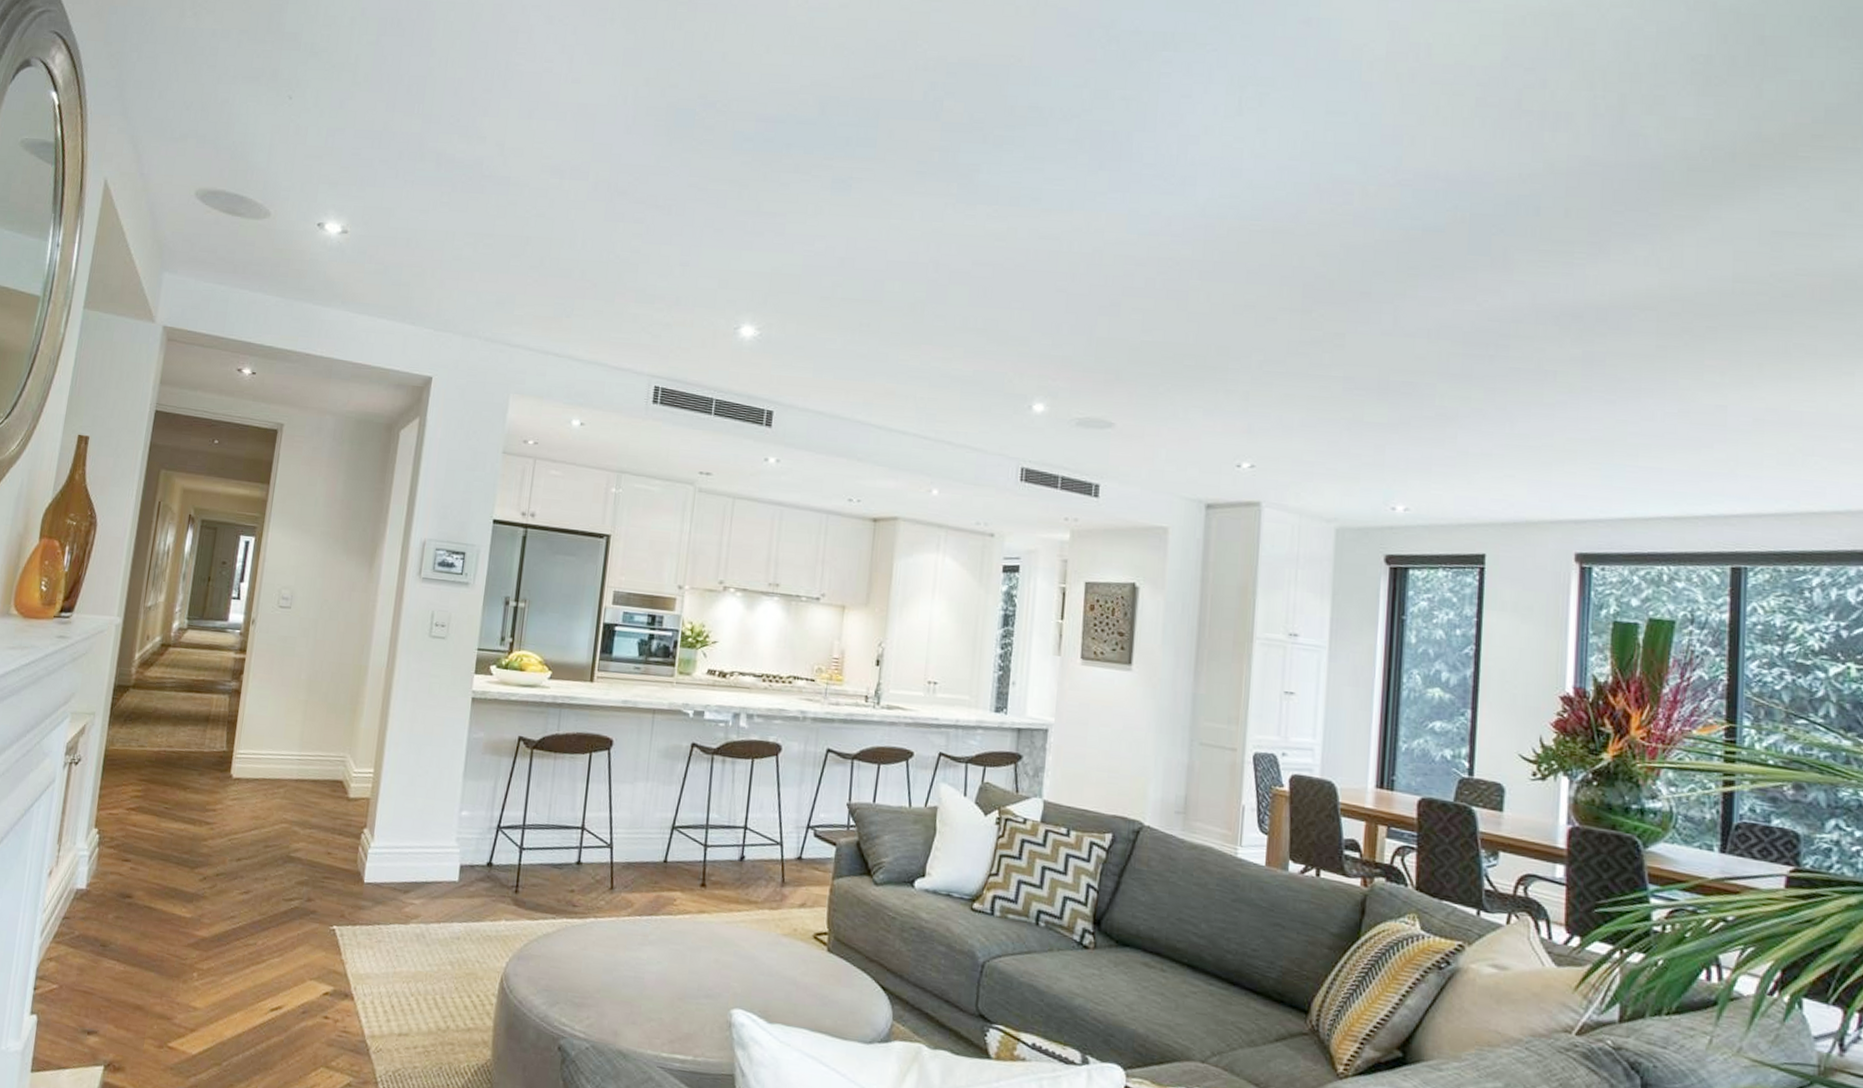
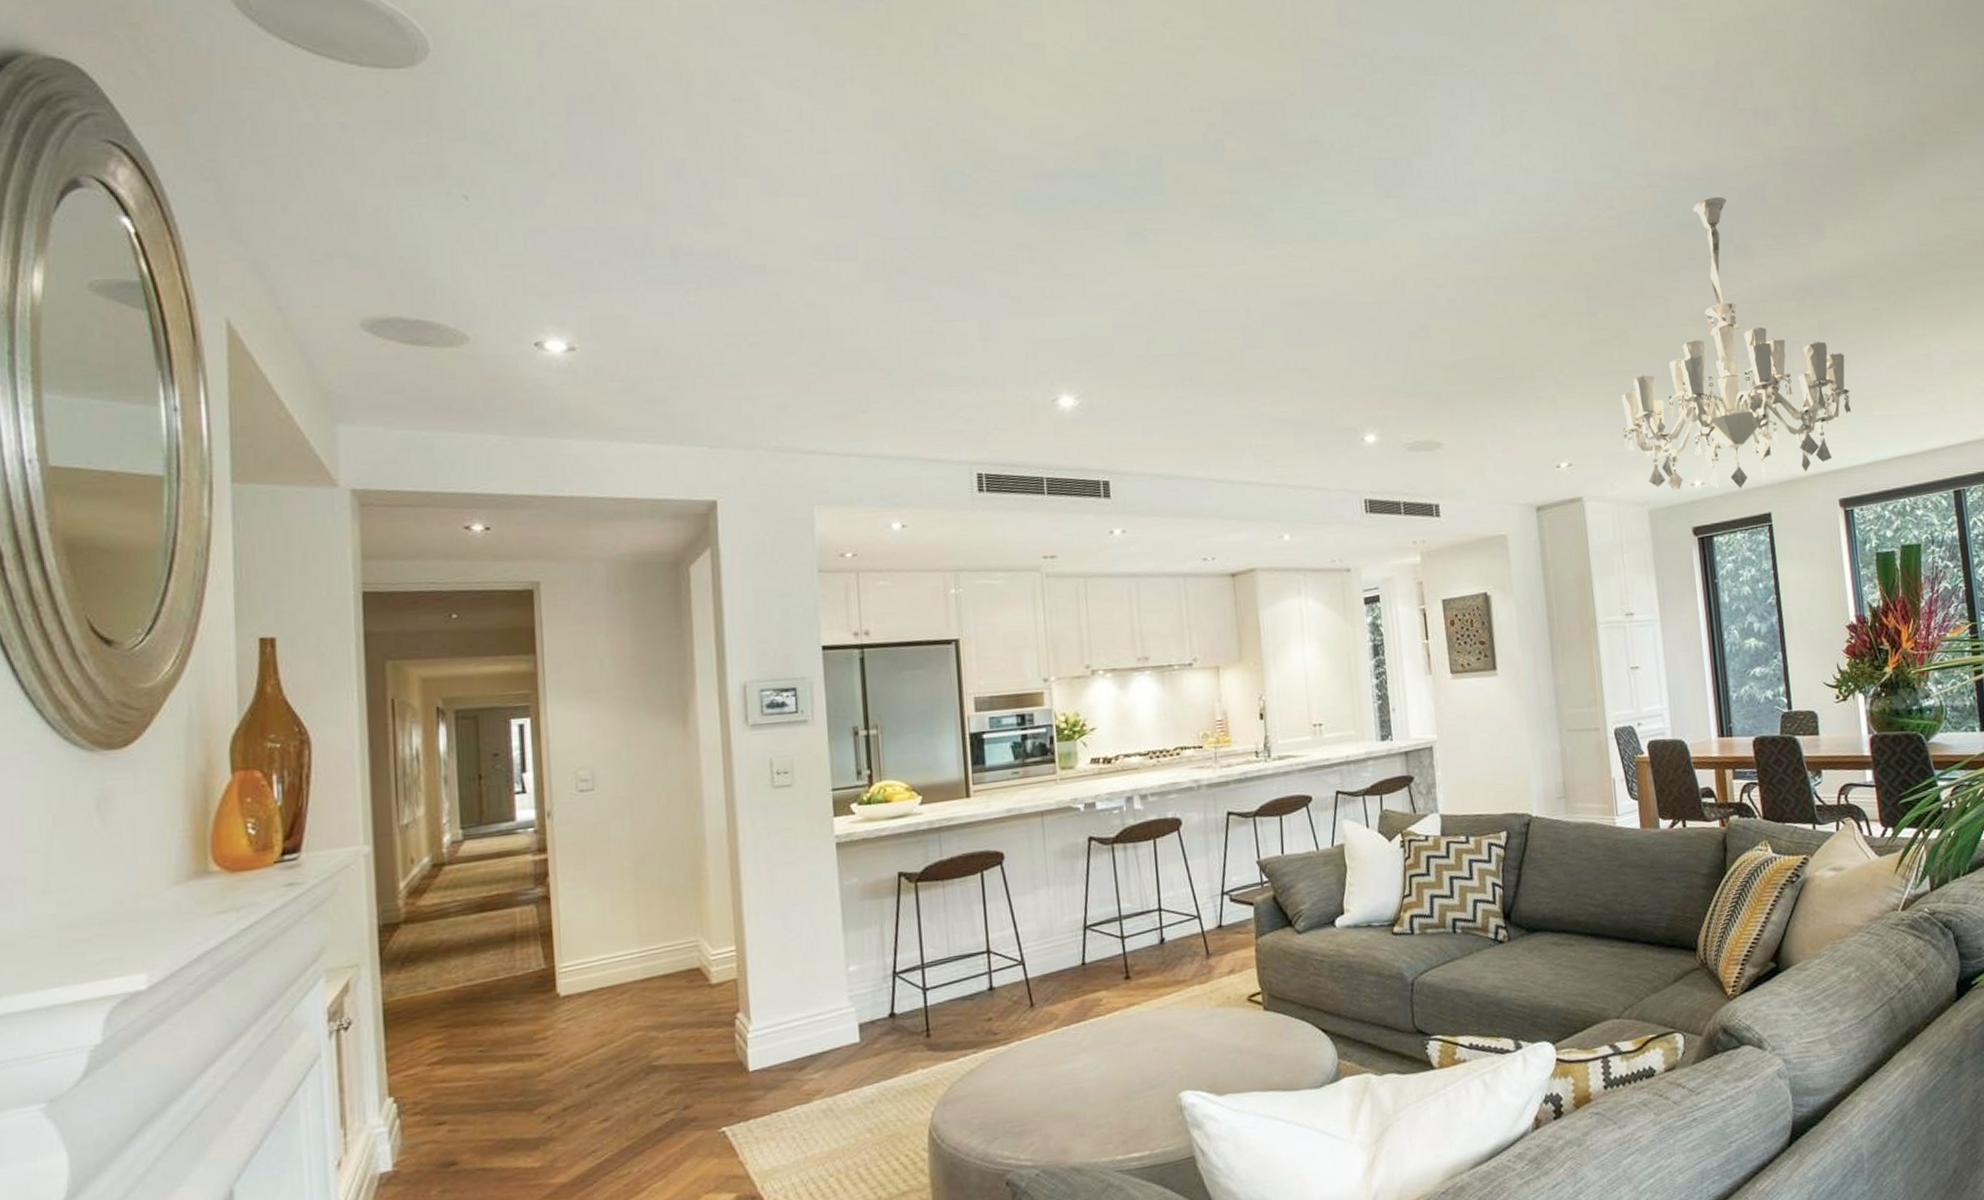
chandelier: none [1319,202,1612,523] -> present [1622,197,1852,491]

